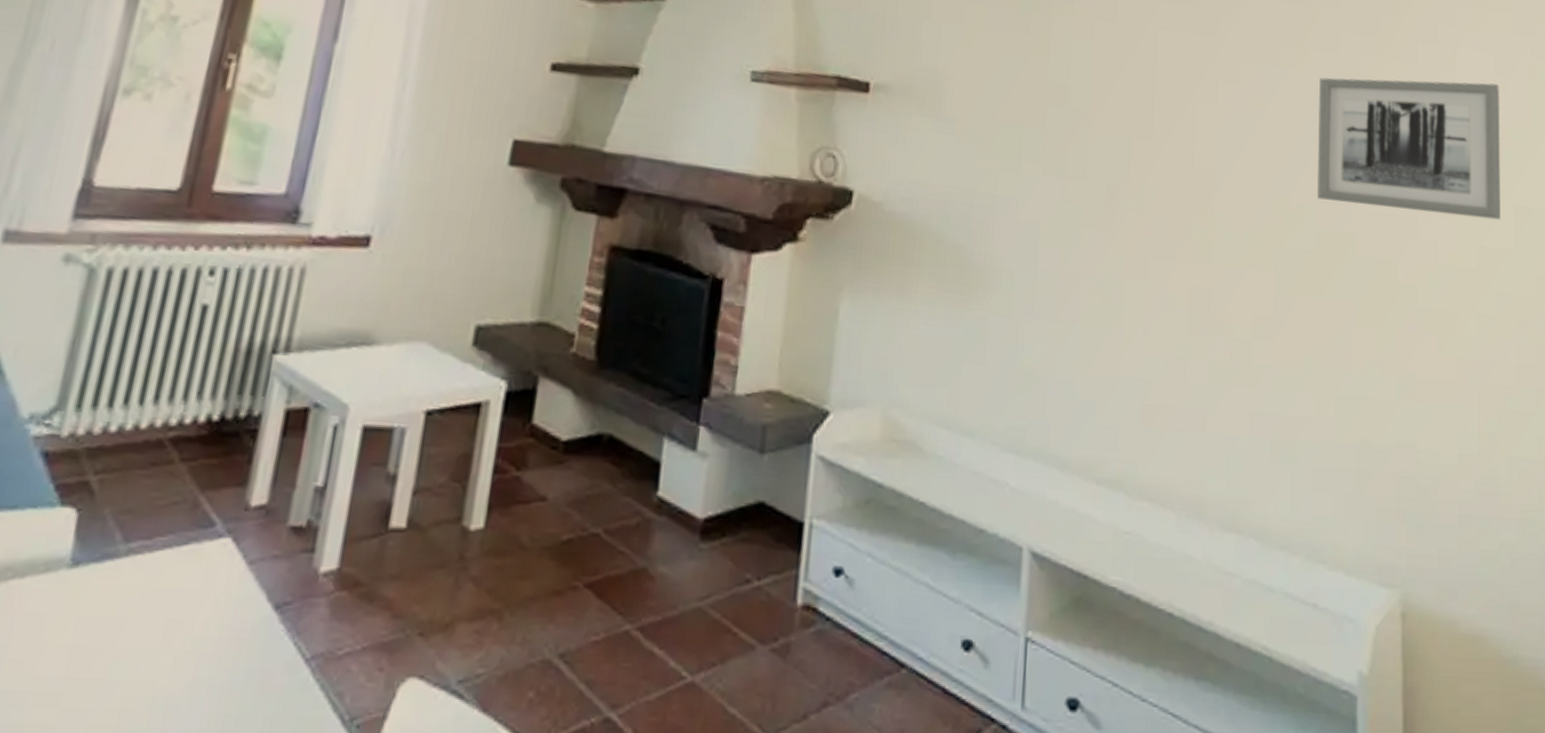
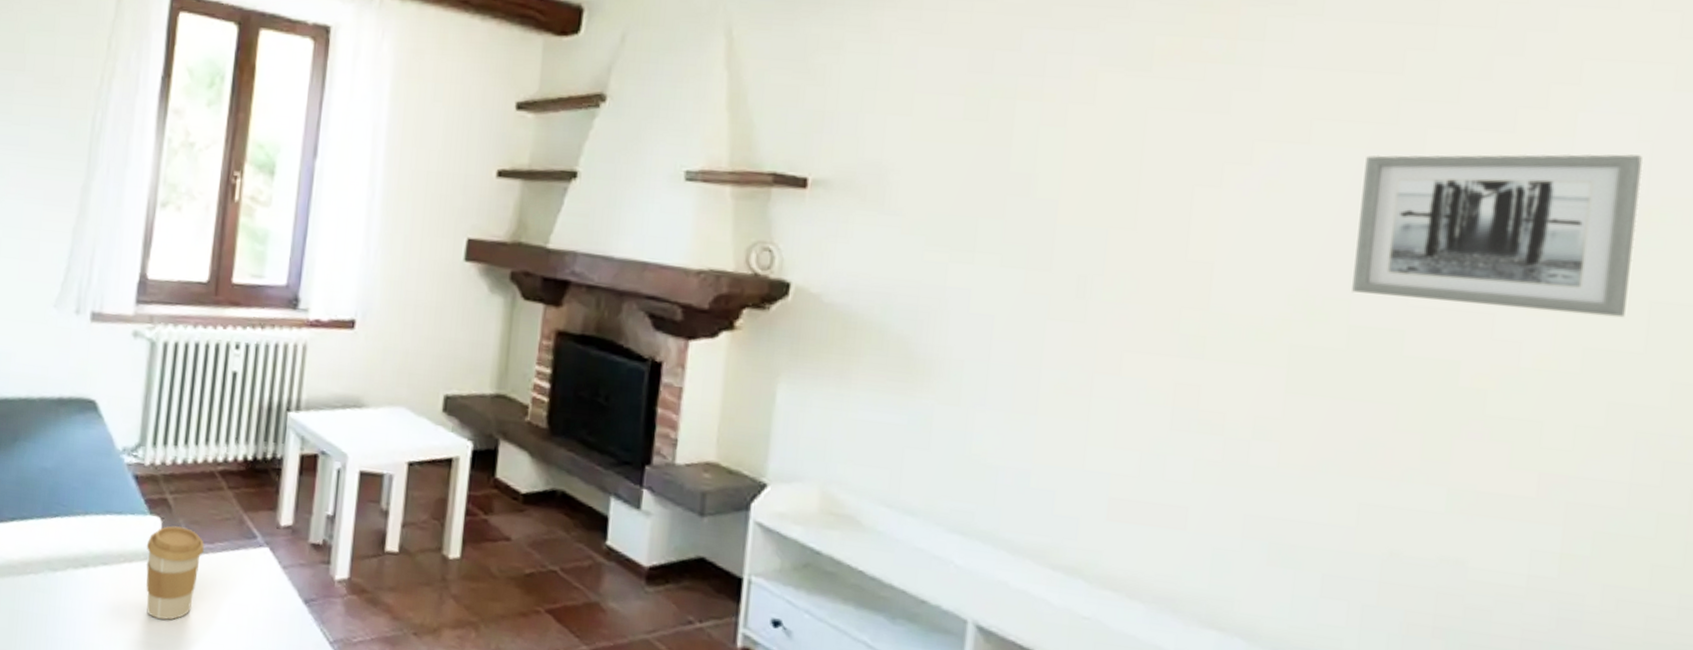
coffee cup: none [40,518,139,656] -> present [146,525,204,620]

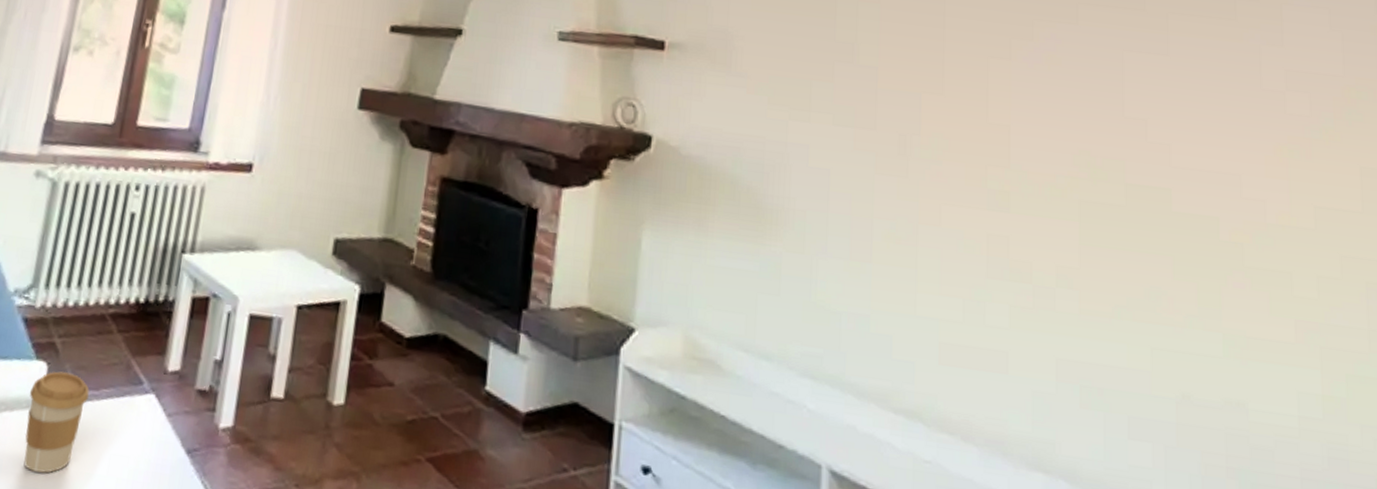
wall art: present [1352,154,1643,318] -> none [1124,35,1342,181]

